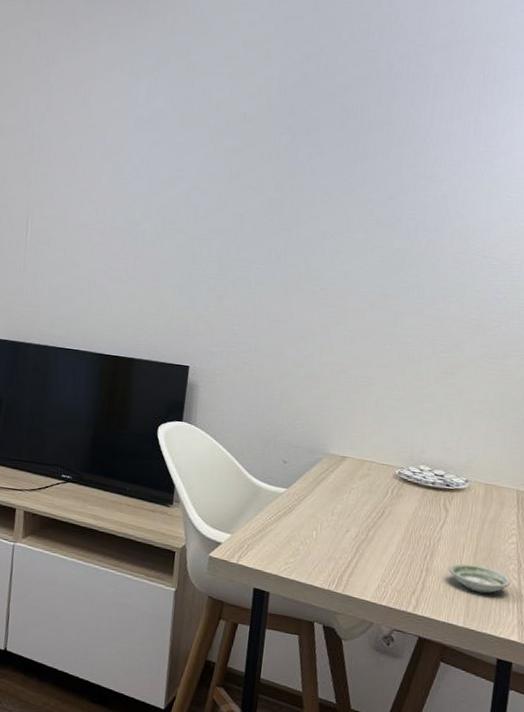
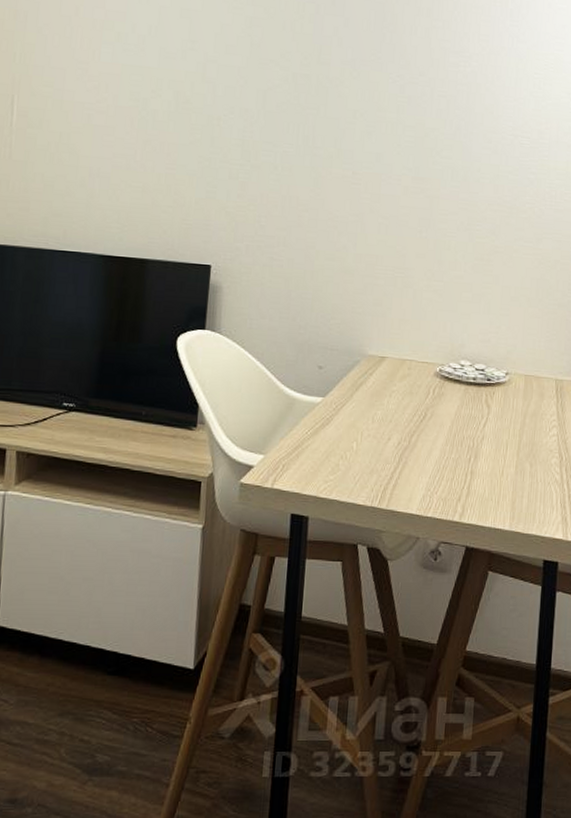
saucer: present [448,563,510,594] -> none [493,461,553,492]

